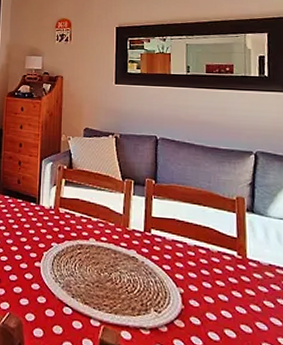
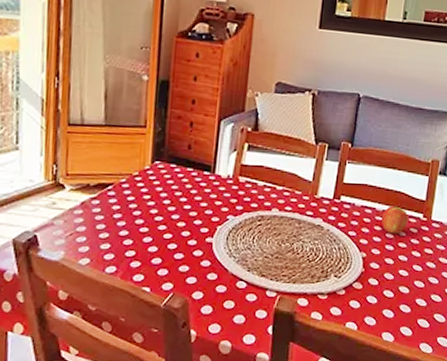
fruit: none [194,241,222,271] -> present [381,206,409,234]

